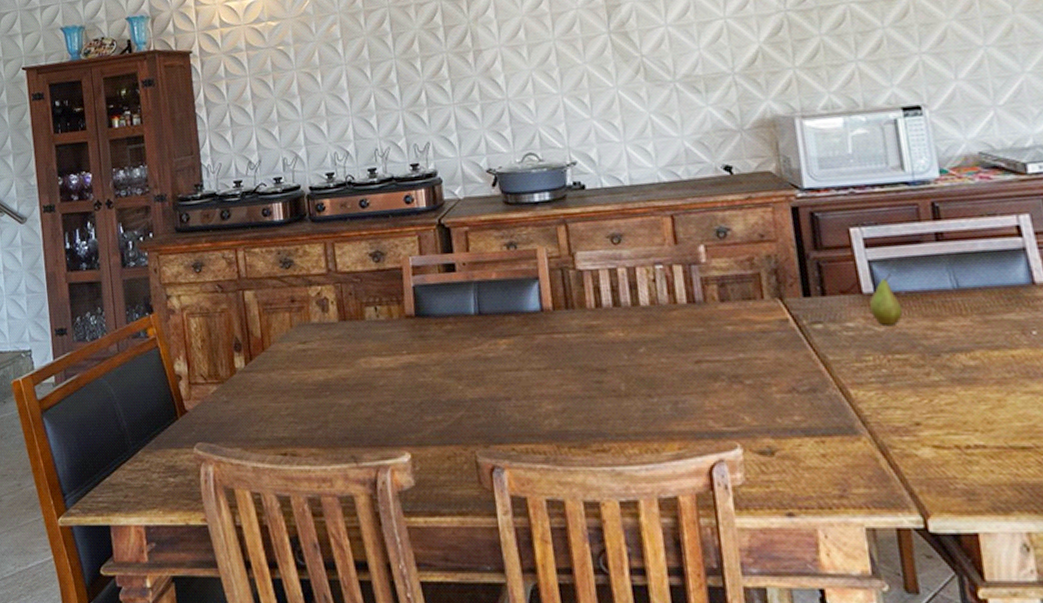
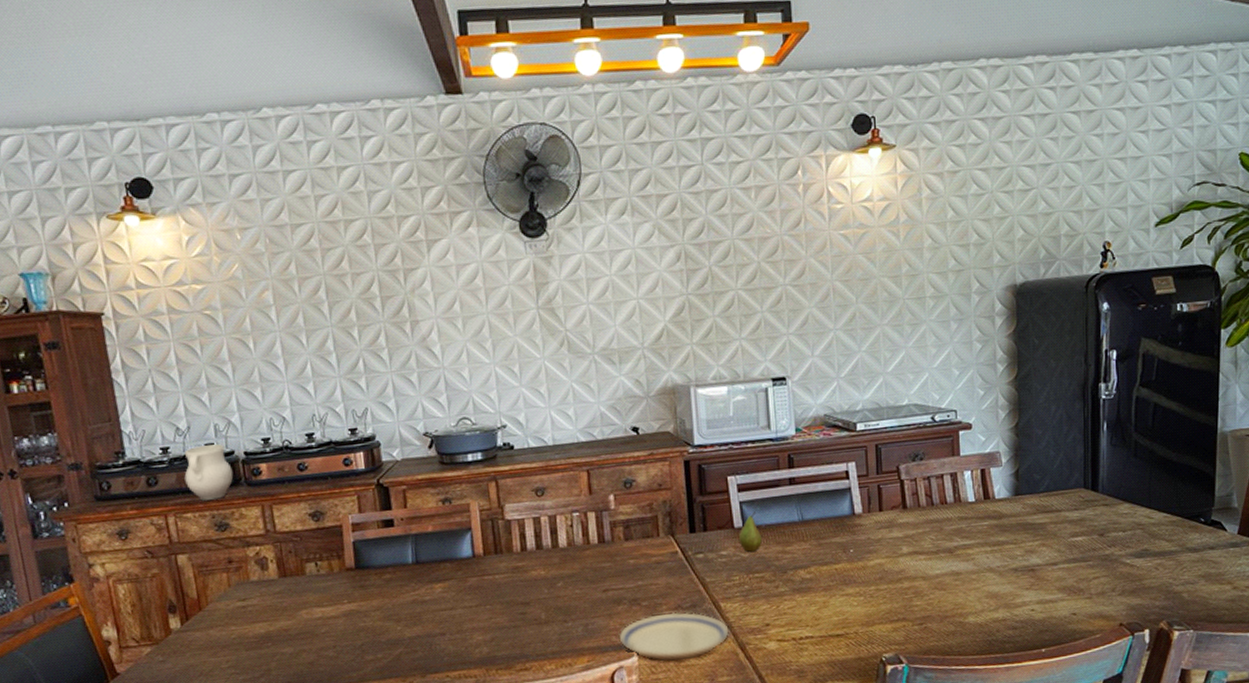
ceramic jug: none [254,178,299,236] -> present [184,444,234,501]
plate: none [716,396,865,461] -> present [618,612,729,662]

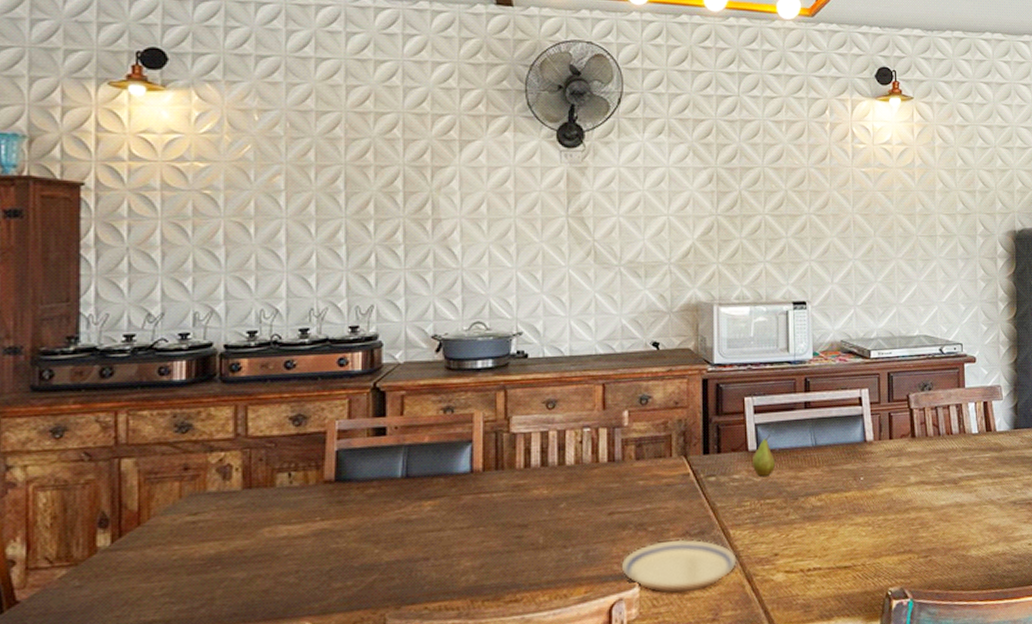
ceramic jug: present [184,444,234,501] -> none [147,334,207,397]

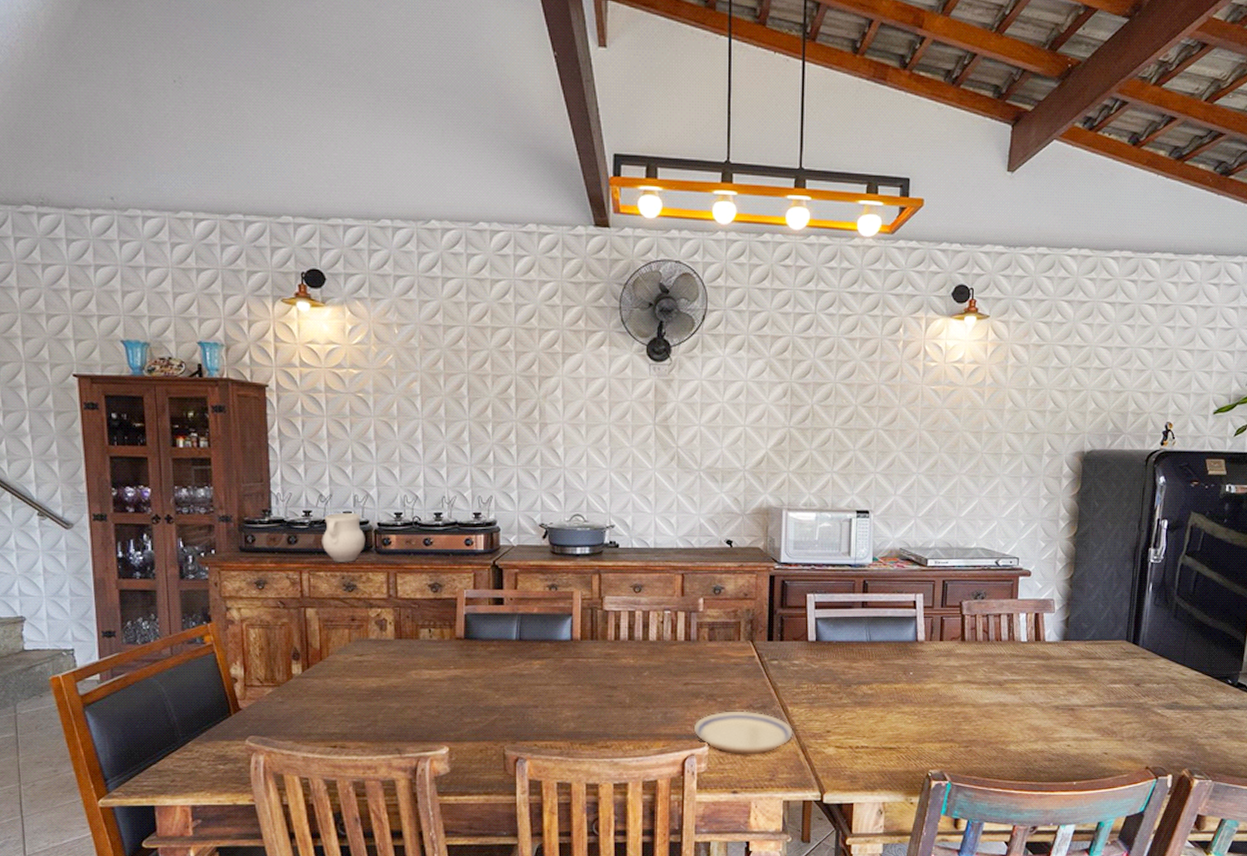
ceramic jug: none [147,334,207,397] -> present [322,513,366,562]
fruit: present [751,434,775,477] -> none [810,628,832,665]

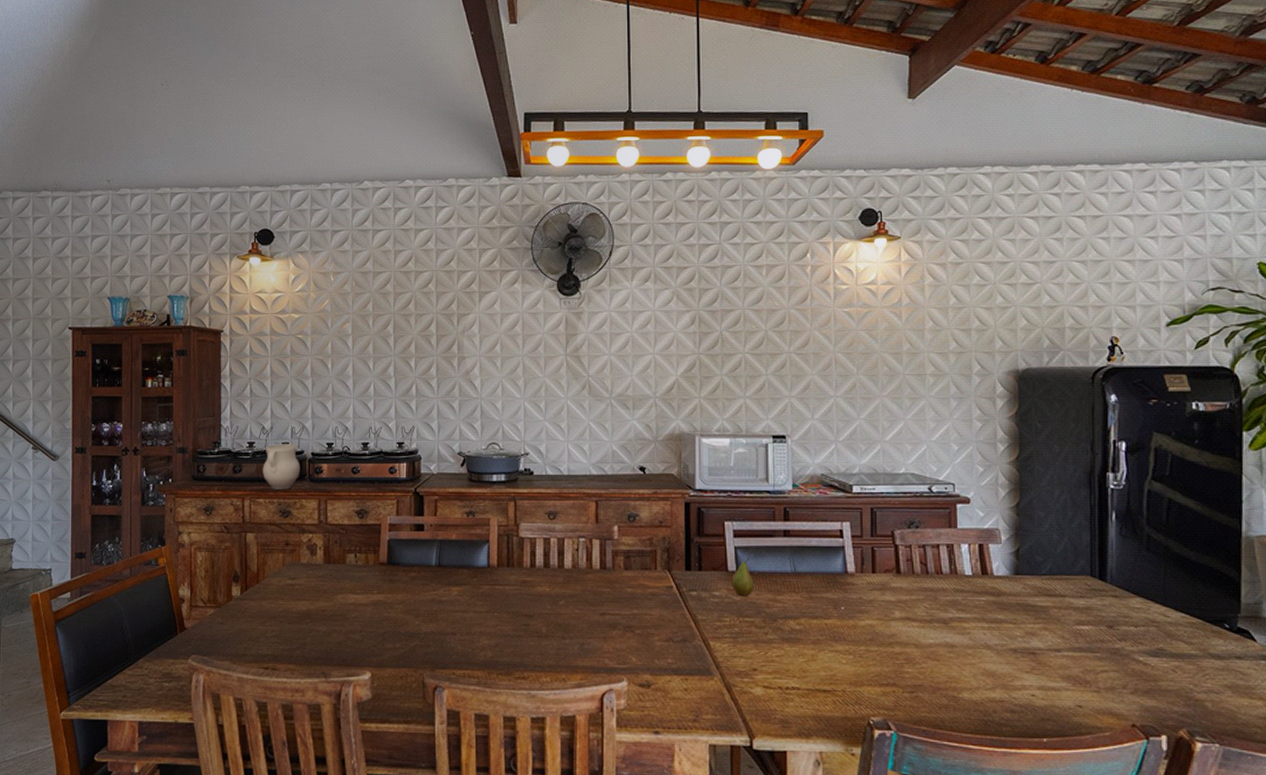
plate: present [693,711,793,755] -> none [611,644,717,693]
fruit: none [810,628,832,665] -> present [731,558,754,597]

